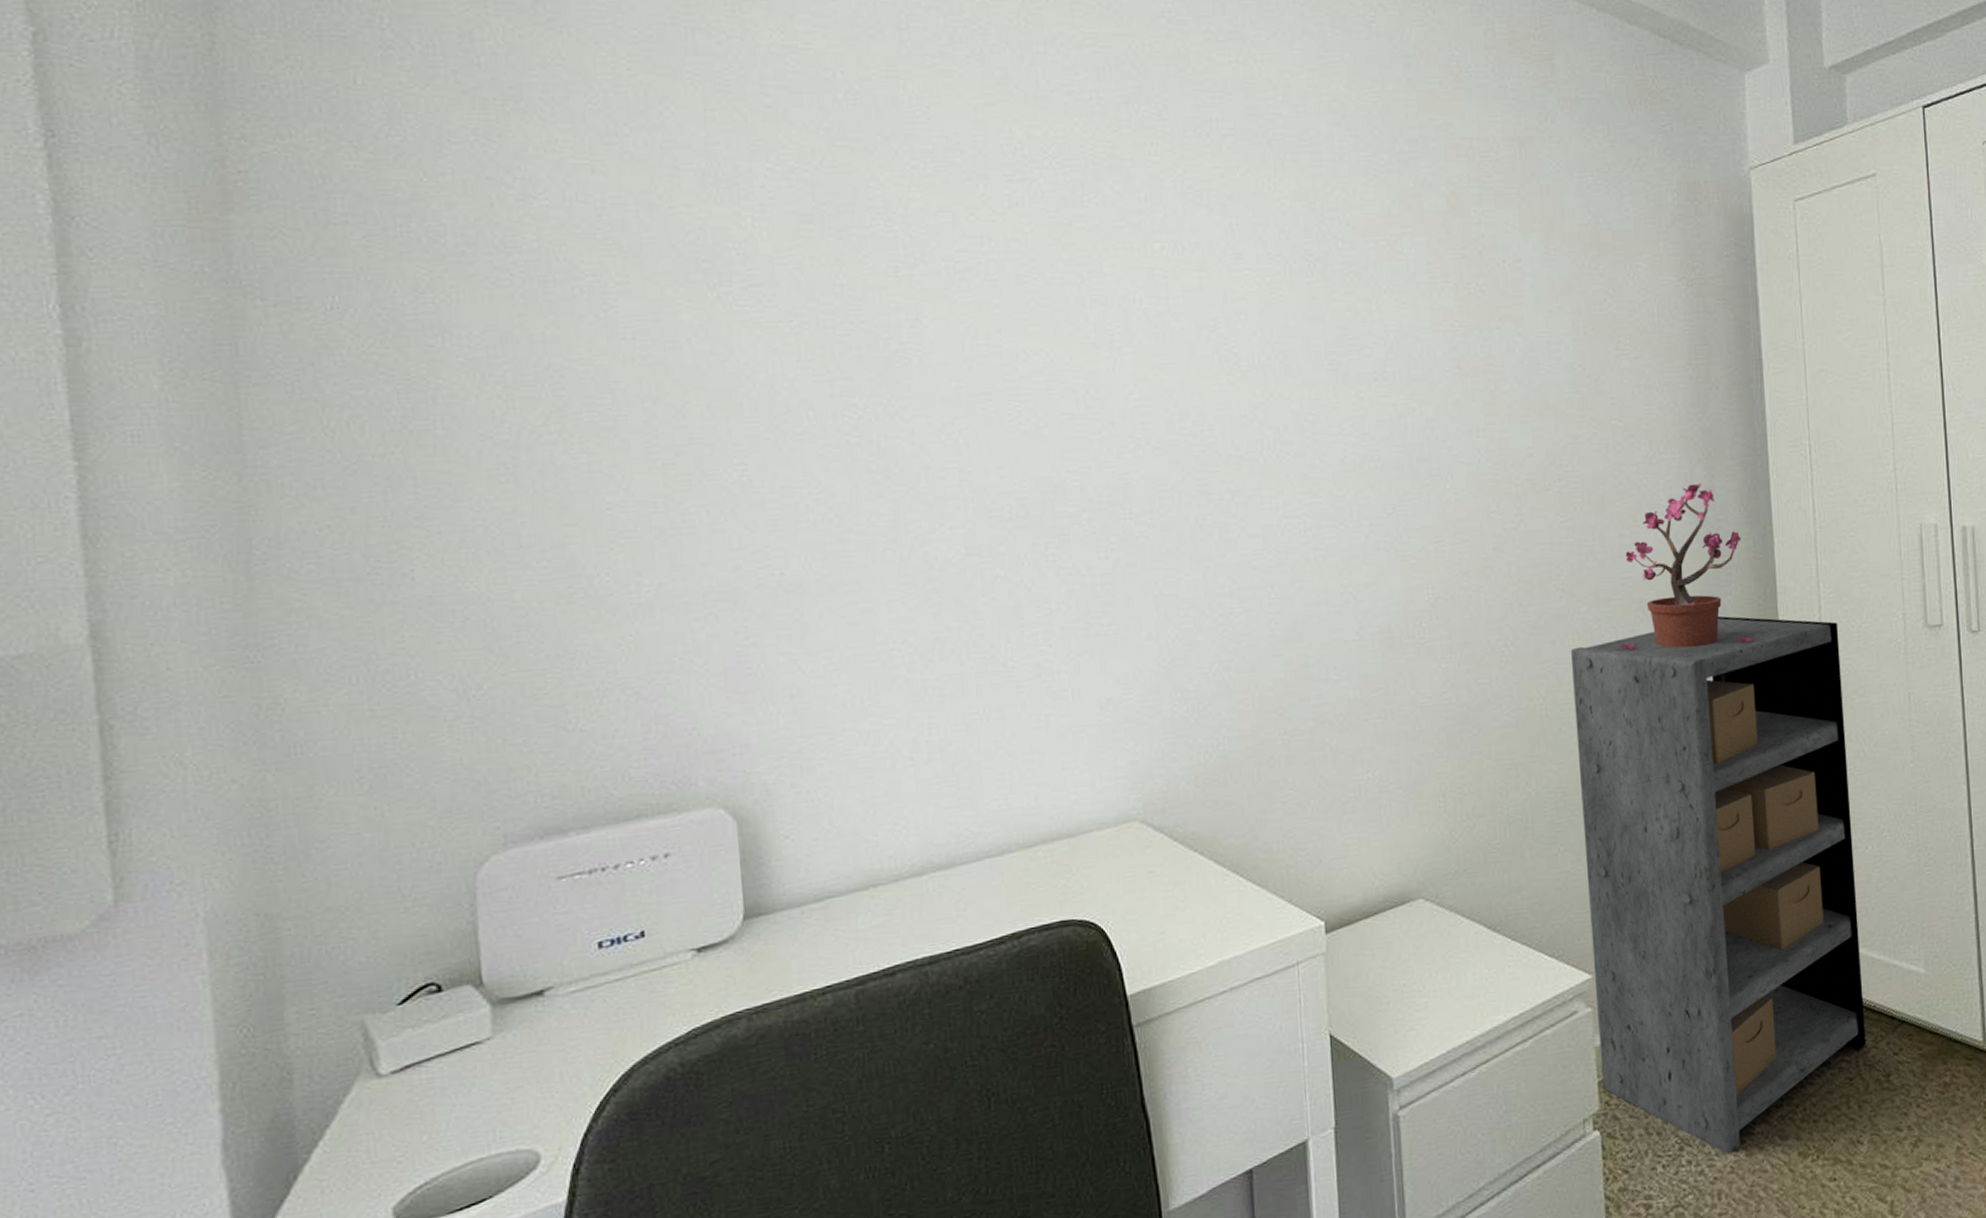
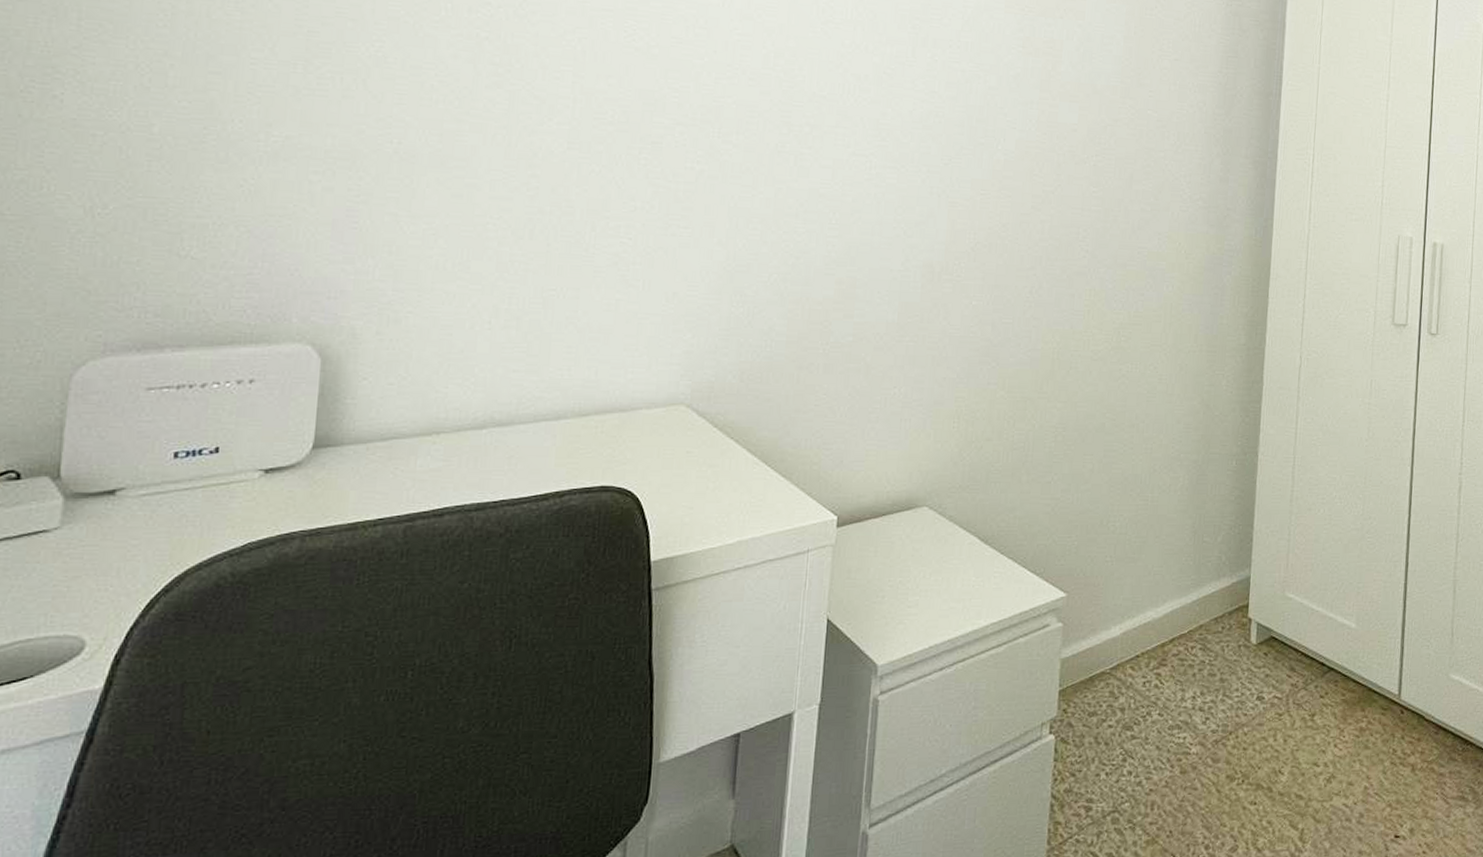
shelving unit: present [1571,615,1866,1155] -> none [1062,291,1319,770]
potted plant: present [1619,483,1753,650] -> none [1129,174,1246,318]

